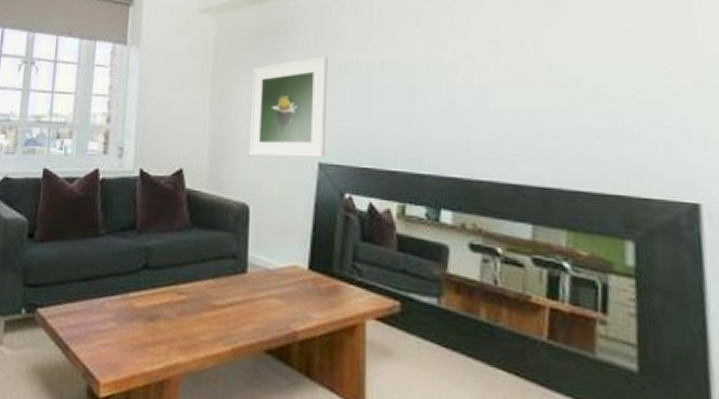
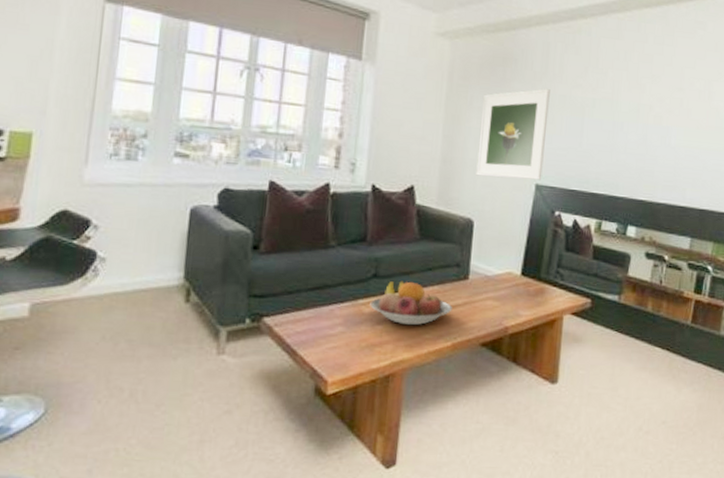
fruit bowl: none [141,272,231,325] -> present [370,280,453,326]

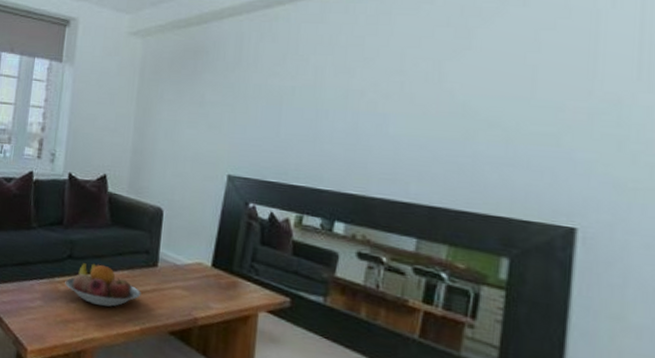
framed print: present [476,89,550,180] -> none [166,79,244,171]

